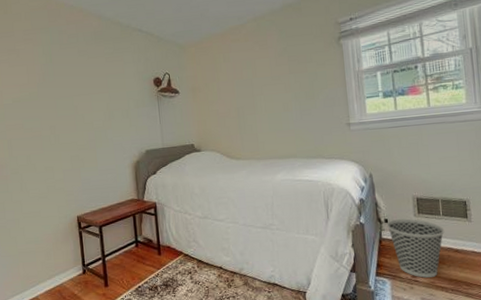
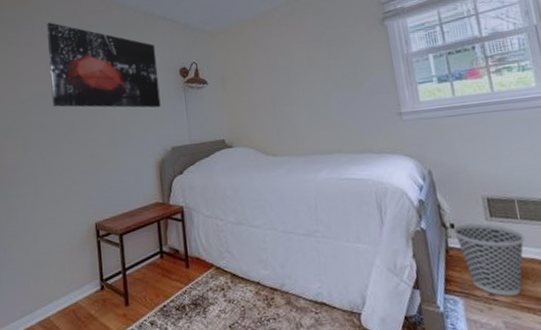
wall art: none [26,30,136,115] -> present [46,22,161,108]

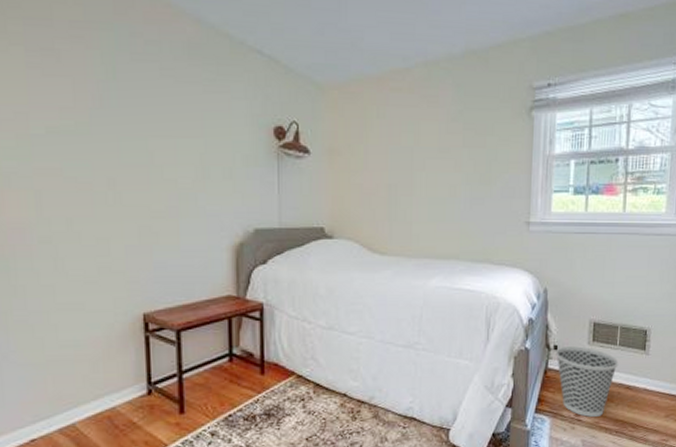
wall art: present [46,22,161,108] -> none [74,22,244,175]

